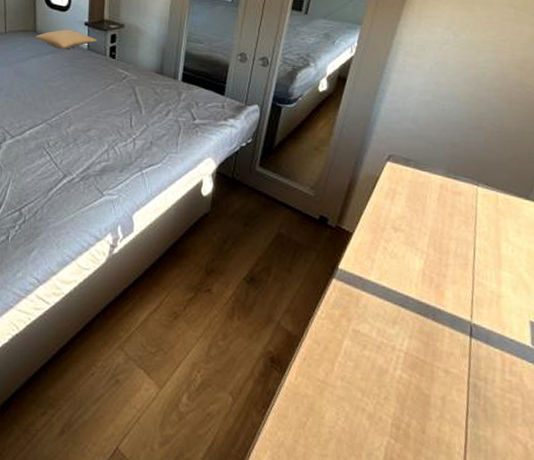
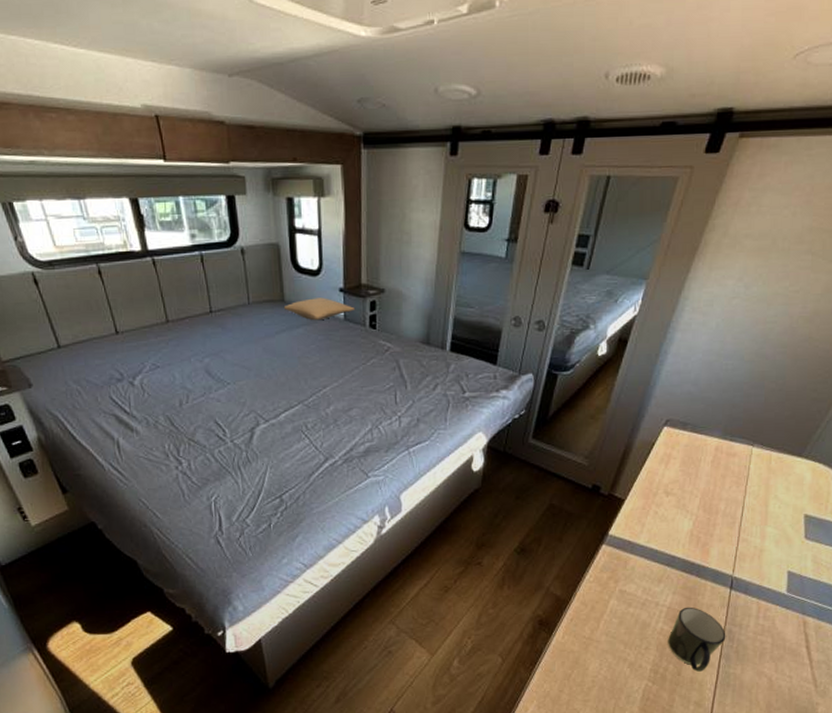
mug: none [408,354,471,431] -> present [668,607,726,672]

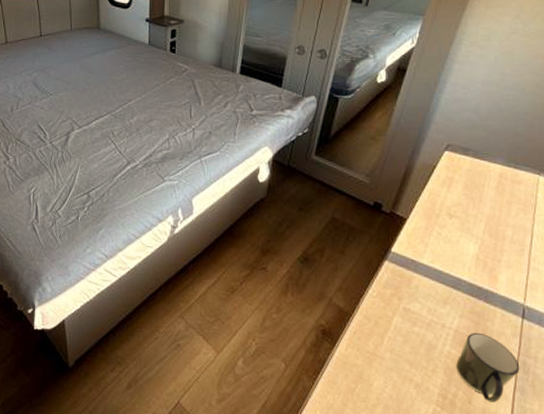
pillow: present [283,297,355,321] -> none [99,26,158,45]

